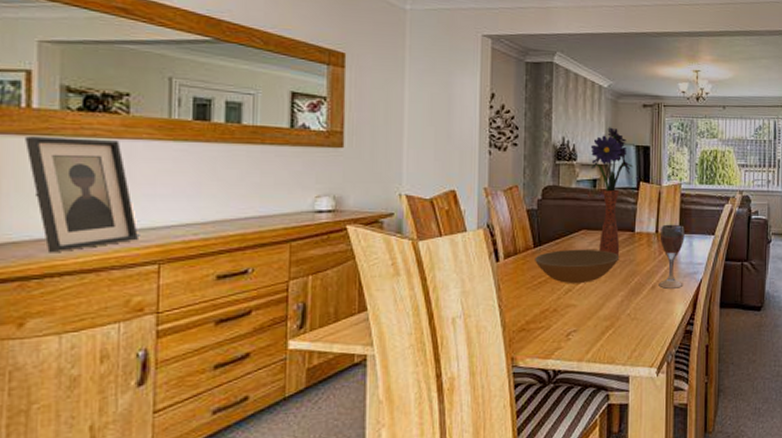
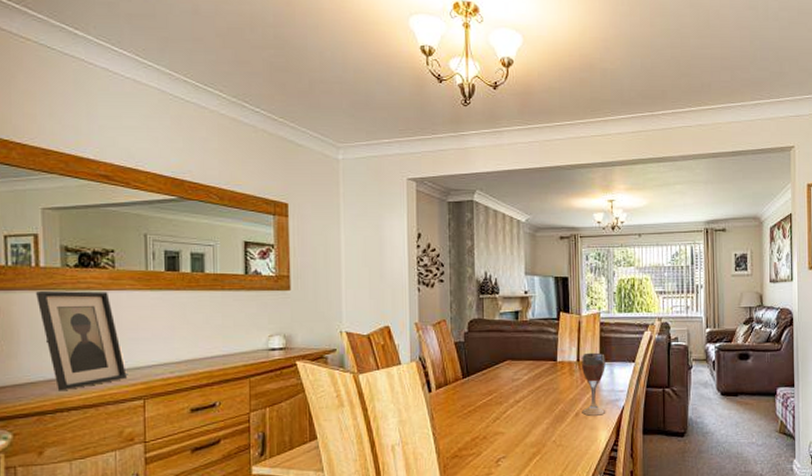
bowl: present [535,249,620,284] -> none [464,378,544,413]
flower arrangement: present [590,127,634,256] -> none [511,260,554,385]

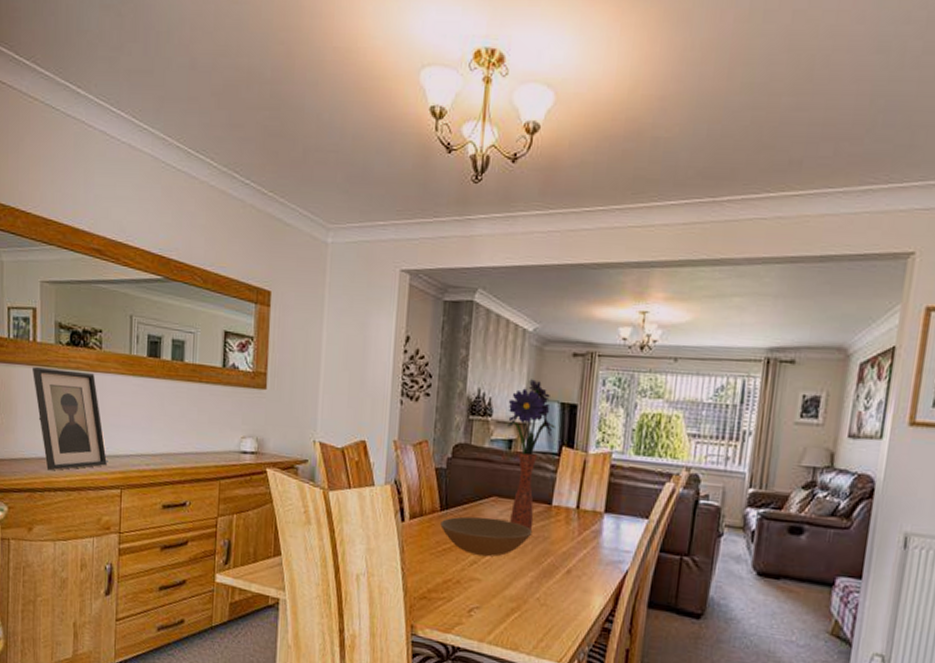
bowl: none [464,378,544,413] -> present [440,516,533,557]
flower arrangement: none [511,260,554,385] -> present [507,379,557,531]
cup: present [581,352,605,416] -> none [575,499,612,577]

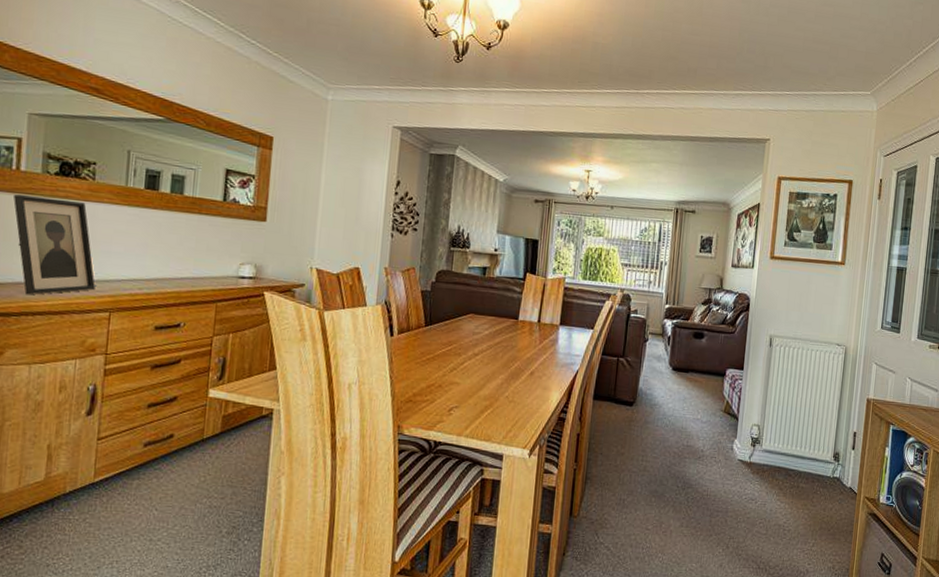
bowl: present [440,516,533,557] -> none [425,330,503,364]
flower arrangement: present [507,379,557,531] -> none [482,219,522,341]

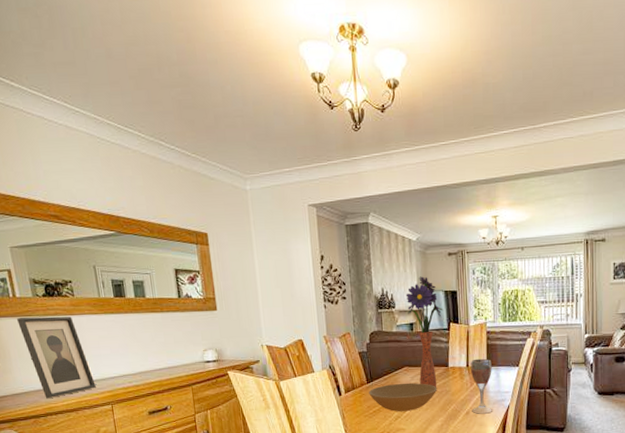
bowl: none [425,330,503,364] -> present [369,382,438,412]
flower arrangement: none [482,219,522,341] -> present [405,276,444,388]
cup: none [537,315,566,377] -> present [470,358,492,414]

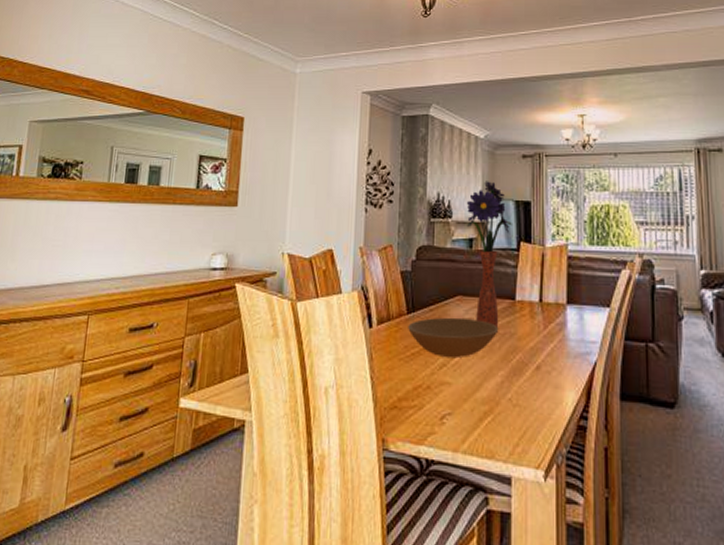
picture frame: present [17,316,96,399] -> none [11,200,77,301]
cup: present [470,358,492,414] -> none [544,292,574,371]

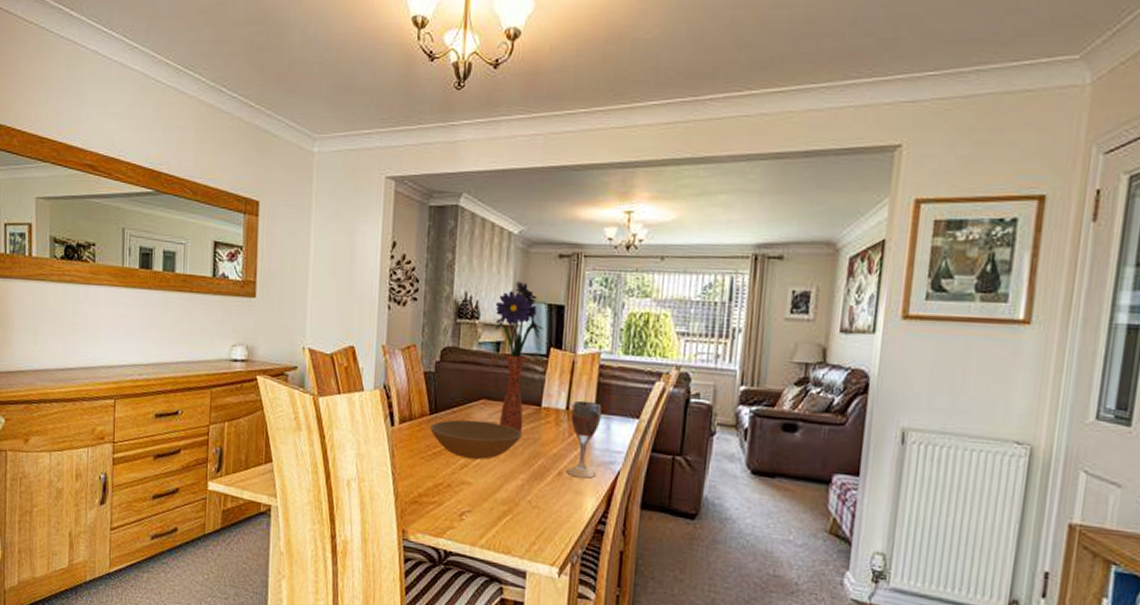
cup: none [544,292,574,371] -> present [566,400,602,479]

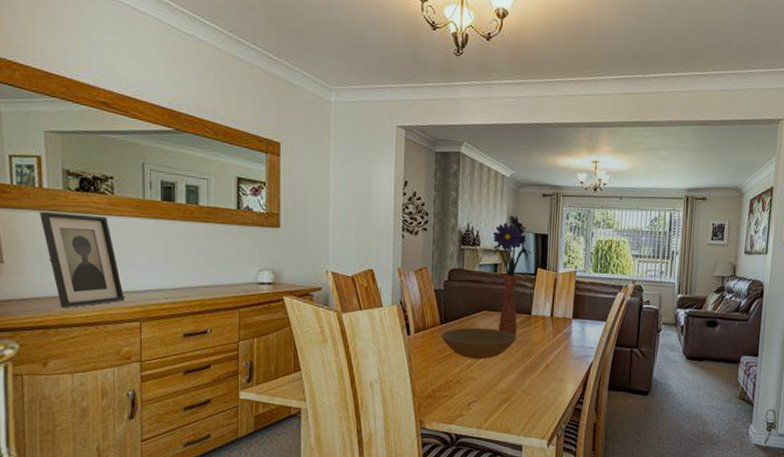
picture frame: none [28,281,101,383] -> present [40,212,124,308]
cup: present [566,400,602,479] -> none [552,309,578,369]

